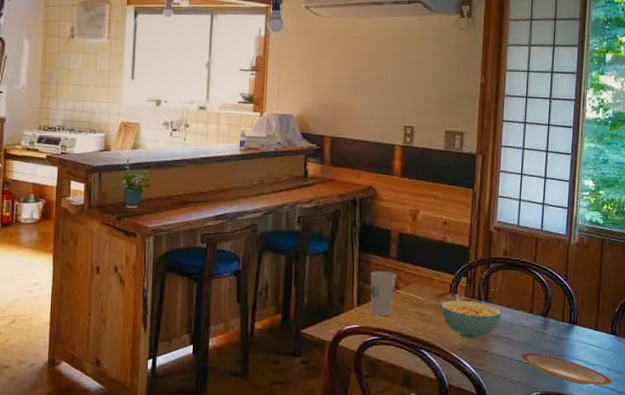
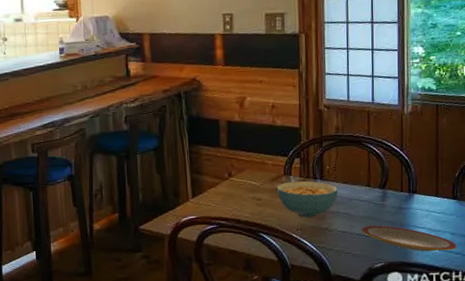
cup: present [370,271,397,316] -> none [203,161,229,205]

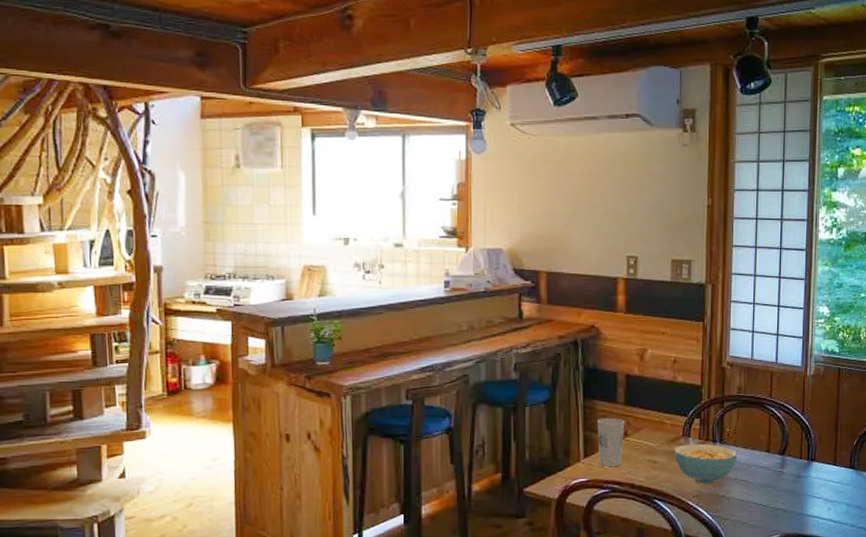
cup: none [203,161,229,205] -> present [598,418,625,467]
plate: present [361,225,457,252] -> none [759,494,852,524]

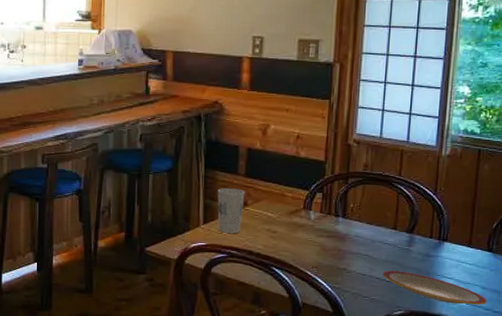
cereal bowl: present [675,443,738,484] -> none [295,217,361,256]
plate: none [759,494,852,524] -> present [382,270,487,306]

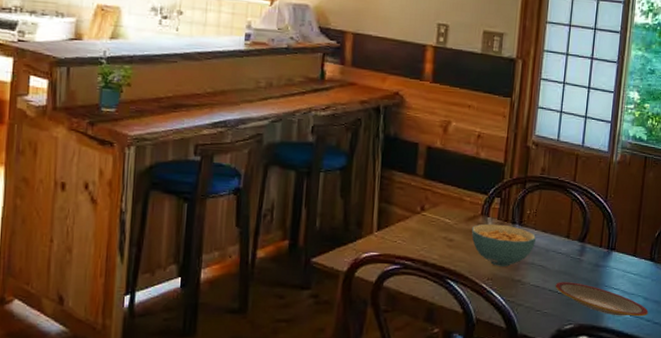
cup: present [217,188,245,233] -> none [392,190,423,242]
cereal bowl: none [295,217,361,256] -> present [472,223,537,267]

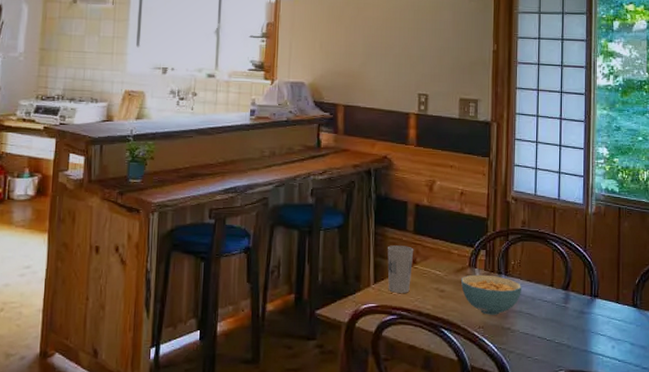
cup: none [392,190,423,242] -> present [387,245,414,293]
plate: present [555,282,648,317] -> none [543,329,636,362]

